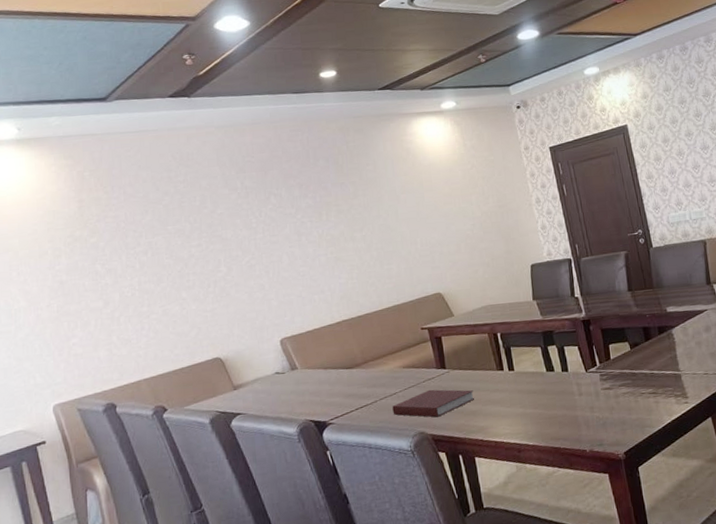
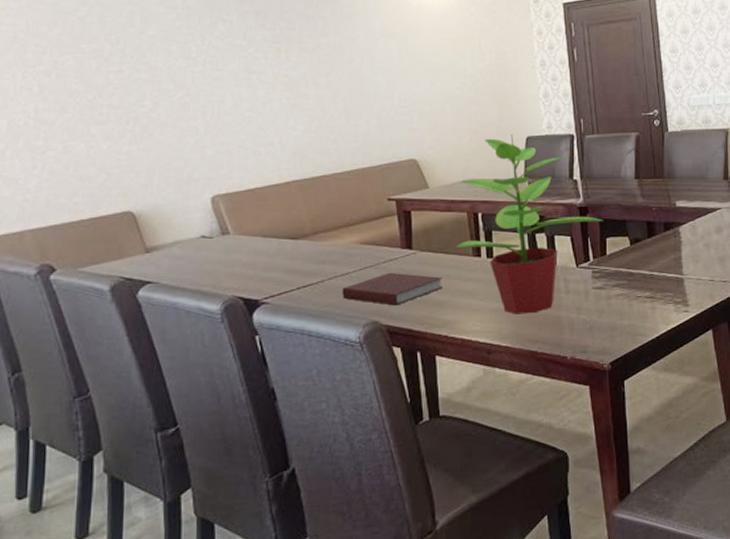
potted plant: none [480,264,605,417] -> present [457,134,604,314]

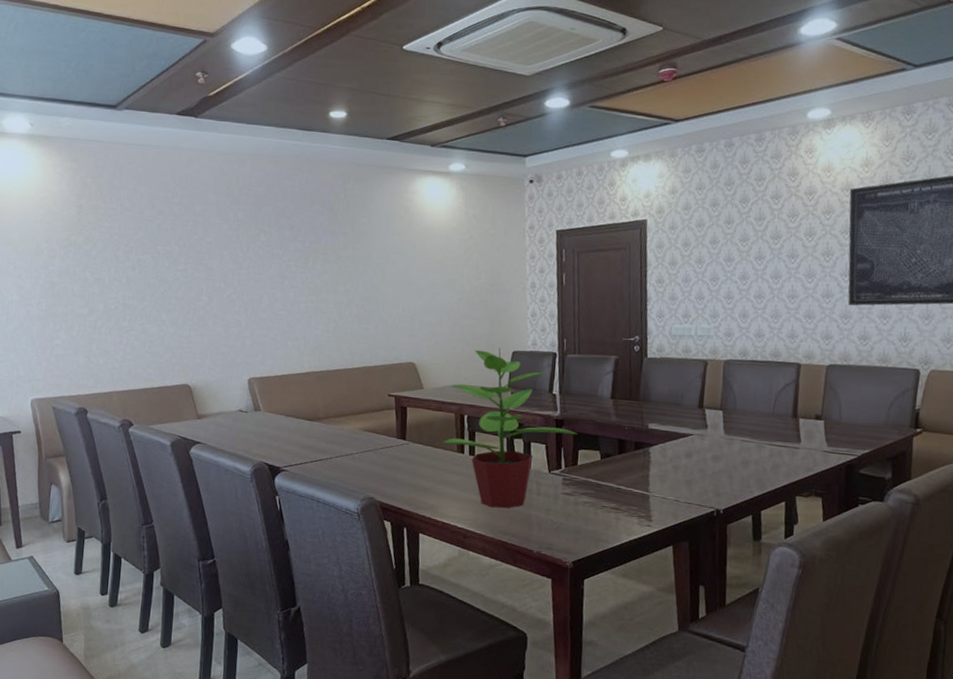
notebook: present [342,272,444,306] -> none [346,457,430,486]

